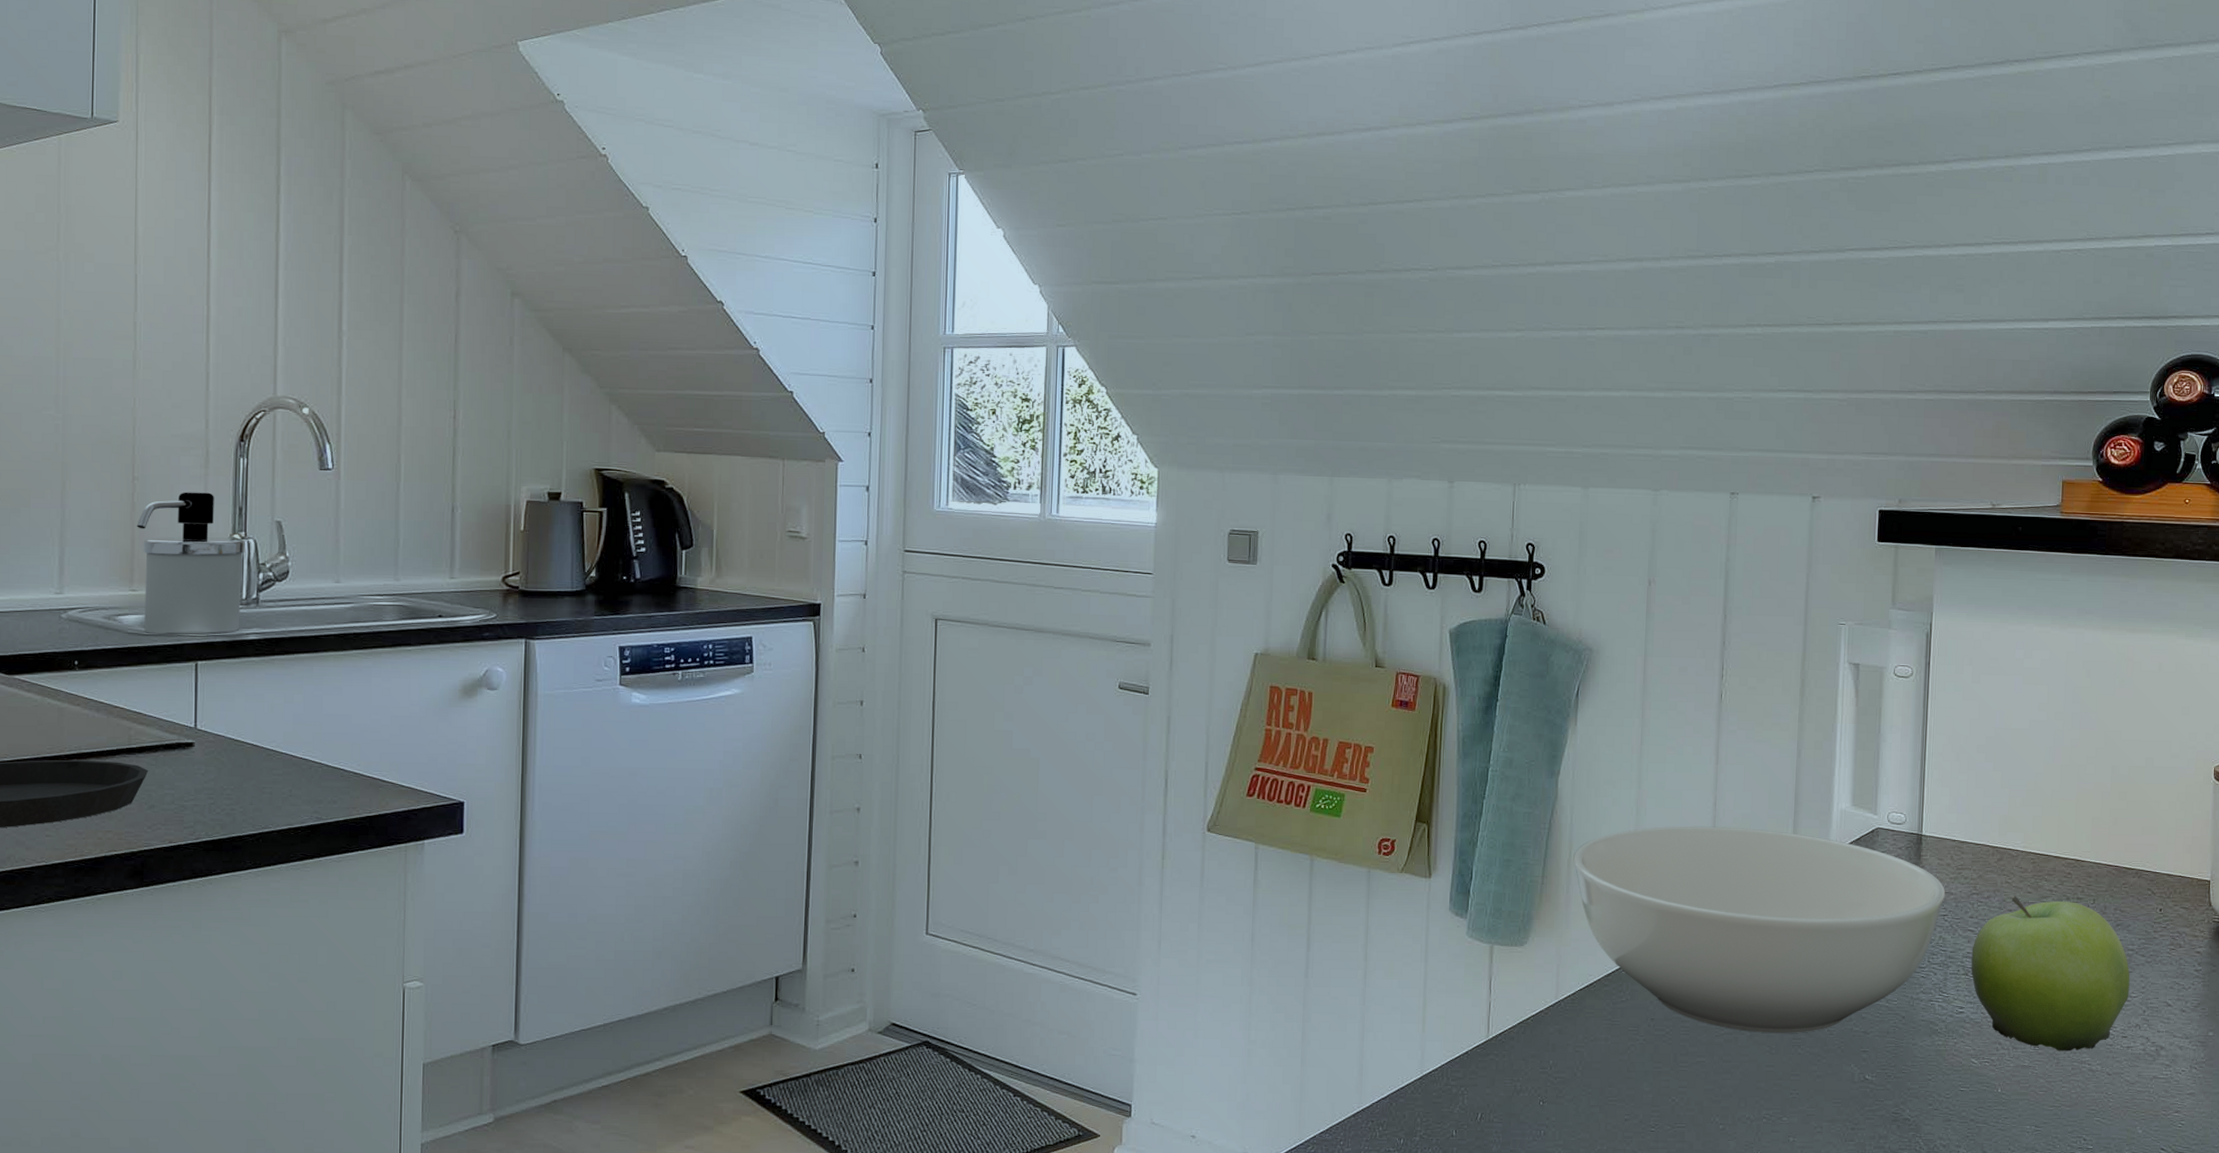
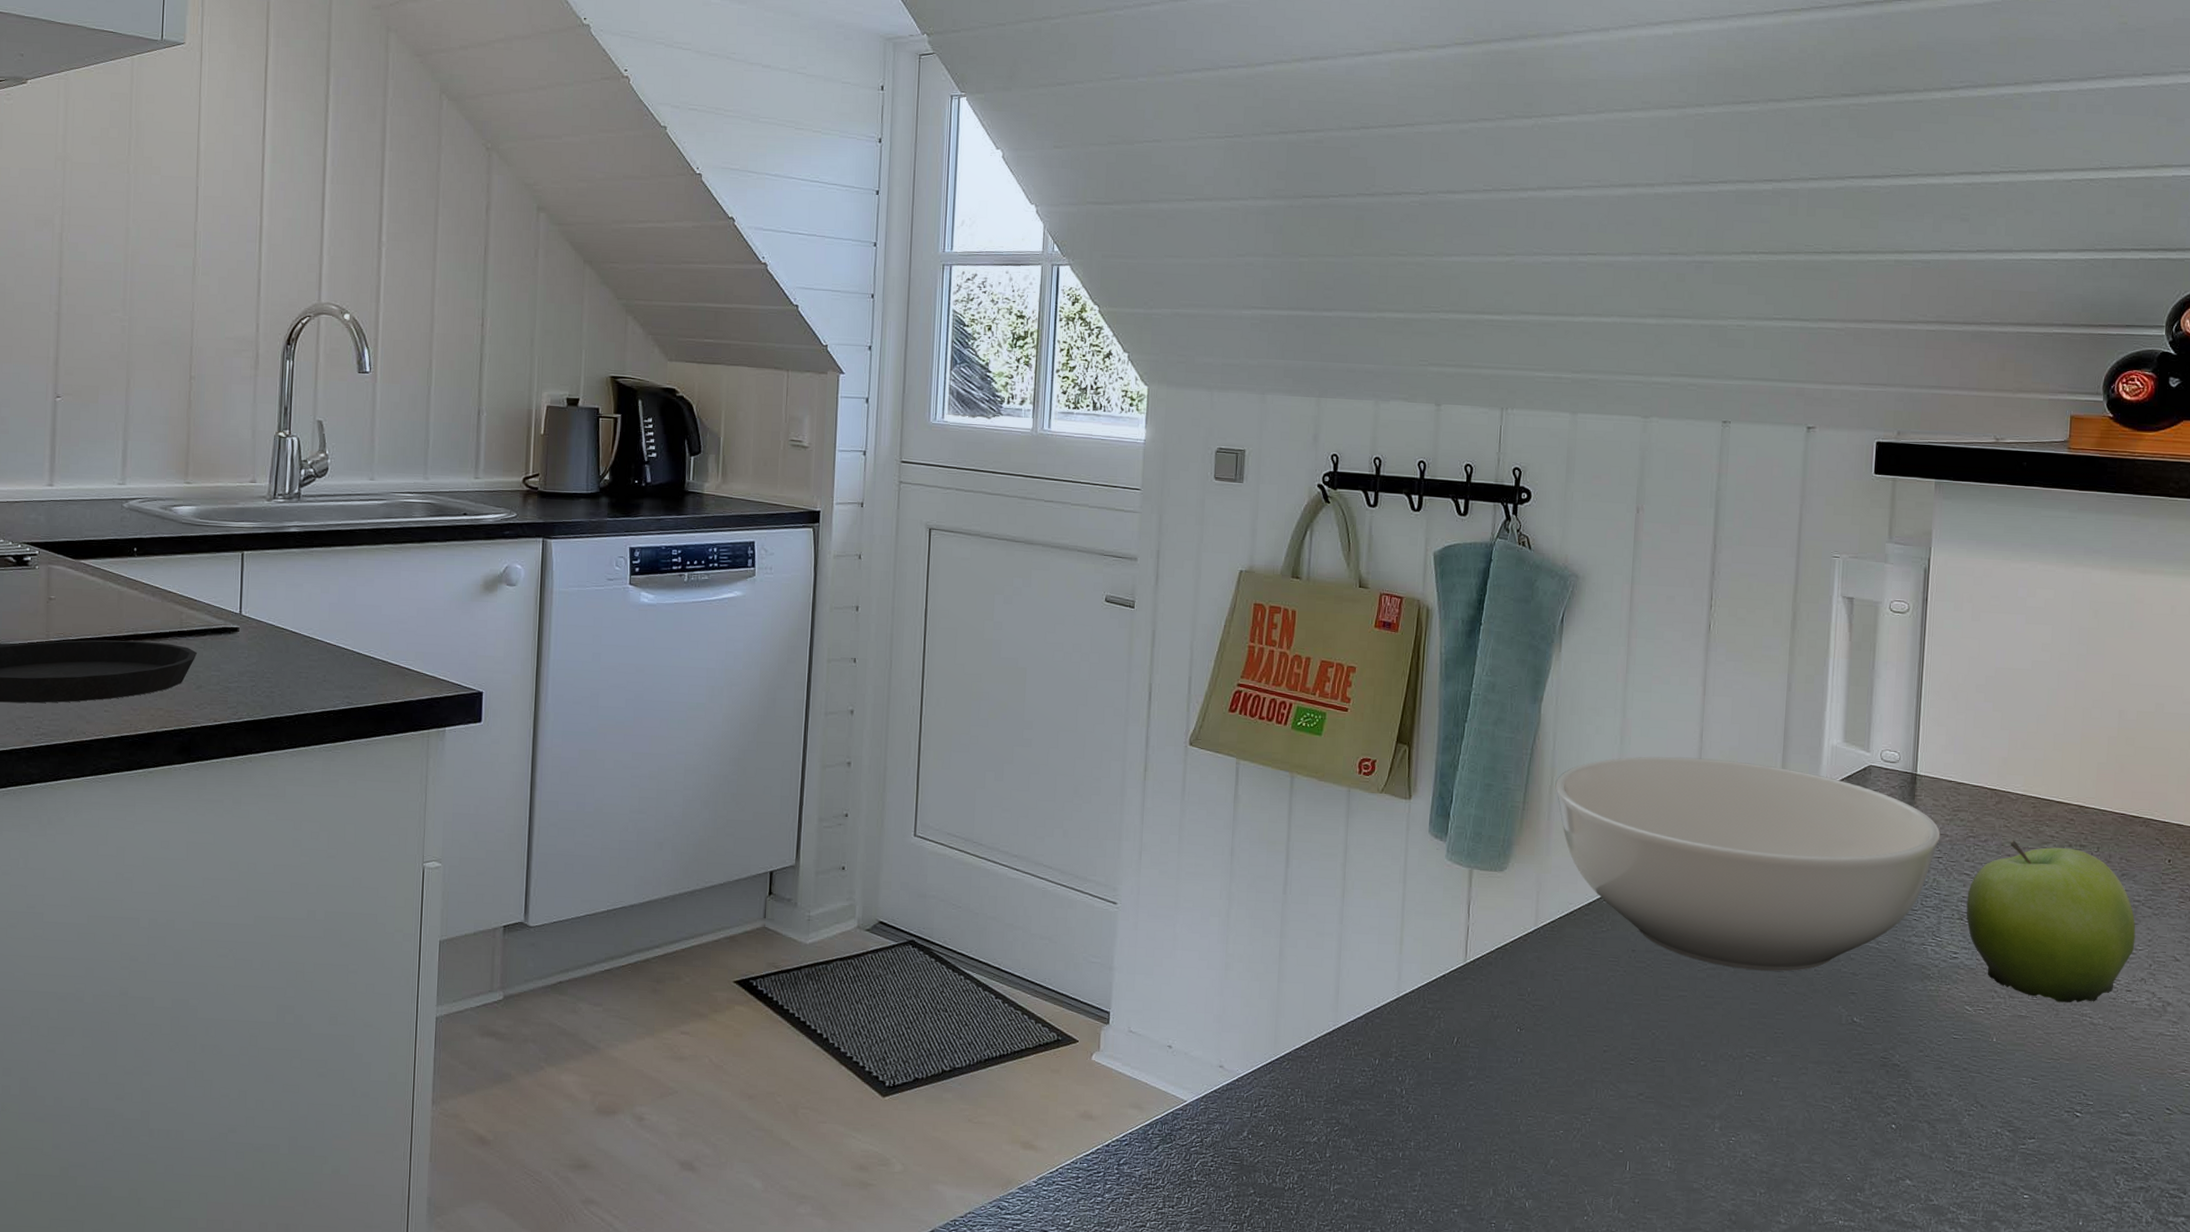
soap dispenser: present [136,492,245,636] -> none [192,391,289,527]

